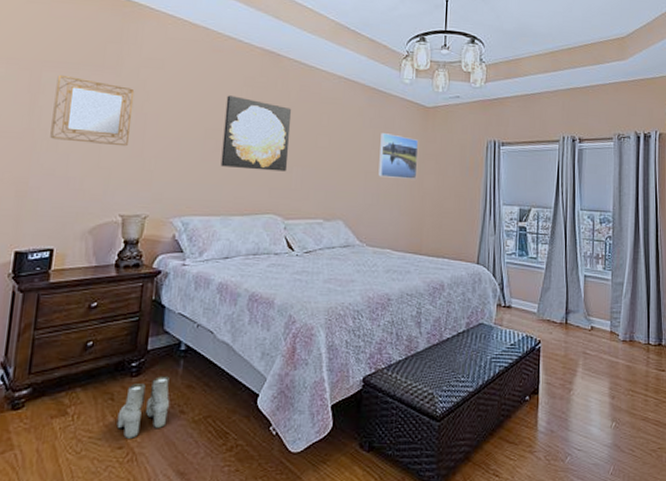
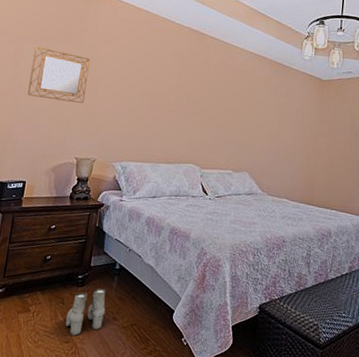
wall art: present [220,95,292,172] -> none [153,66,211,129]
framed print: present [378,133,419,179] -> none [279,101,314,141]

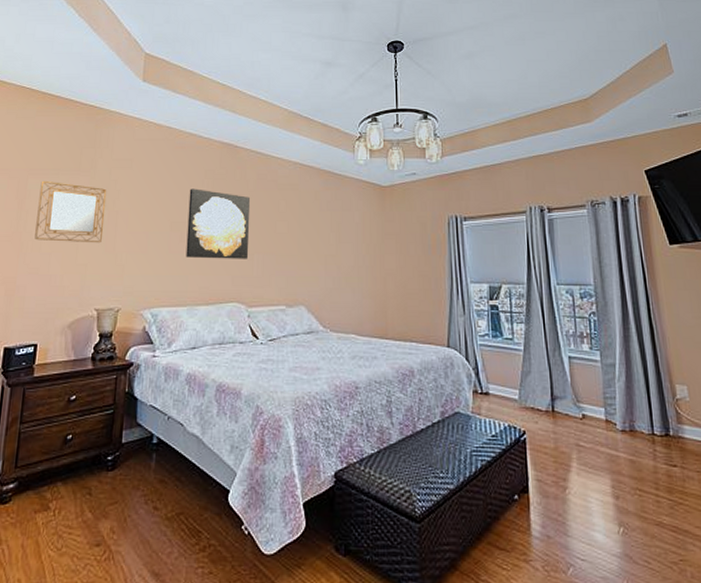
boots: present [65,288,106,336] -> none [94,470,144,536]
wall art: none [153,66,211,129] -> present [185,188,251,259]

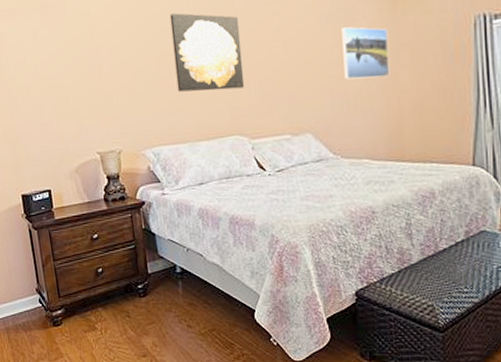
home mirror: present [34,180,107,243] -> none [12,21,89,88]
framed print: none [338,215,378,260] -> present [341,26,390,80]

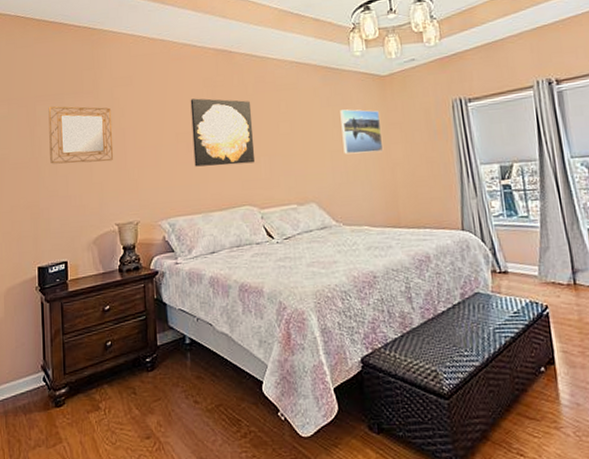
home mirror: none [12,21,89,88] -> present [48,106,113,164]

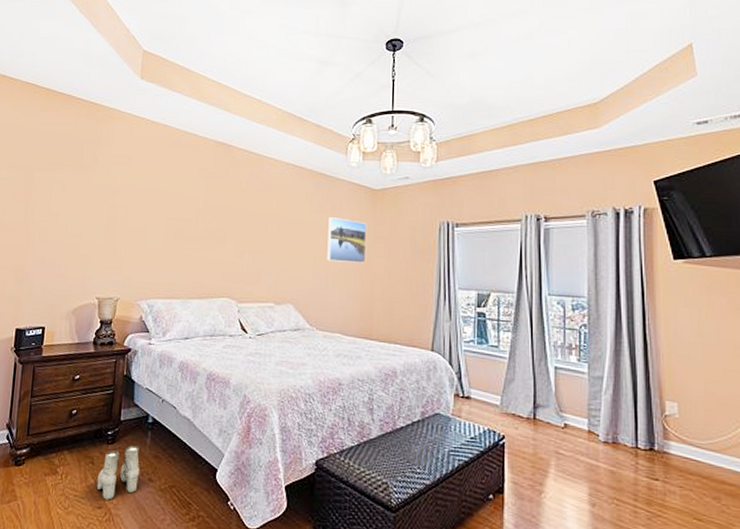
home mirror: present [48,106,113,164] -> none [41,174,107,236]
boots: none [141,369,184,429] -> present [96,445,140,500]
wall art: present [190,98,255,167] -> none [180,186,243,257]

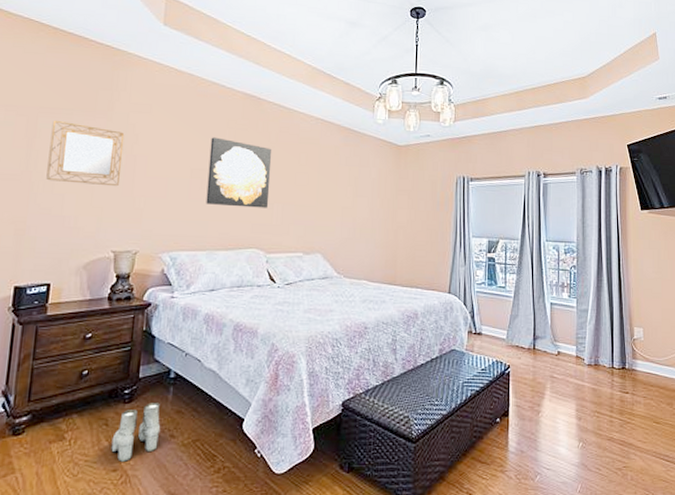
home mirror: none [41,174,107,236] -> present [46,120,125,187]
wall art: none [180,186,243,257] -> present [206,137,272,208]
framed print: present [327,217,367,263] -> none [354,171,392,214]

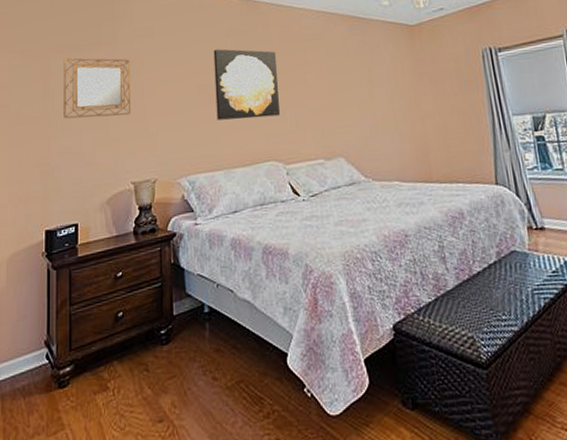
boots: present [111,402,161,462] -> none [154,341,202,411]

